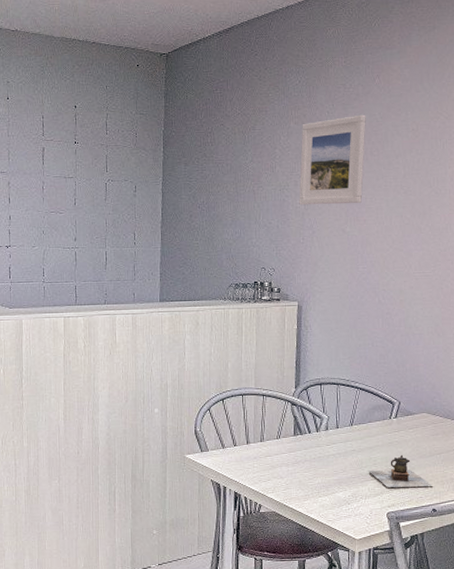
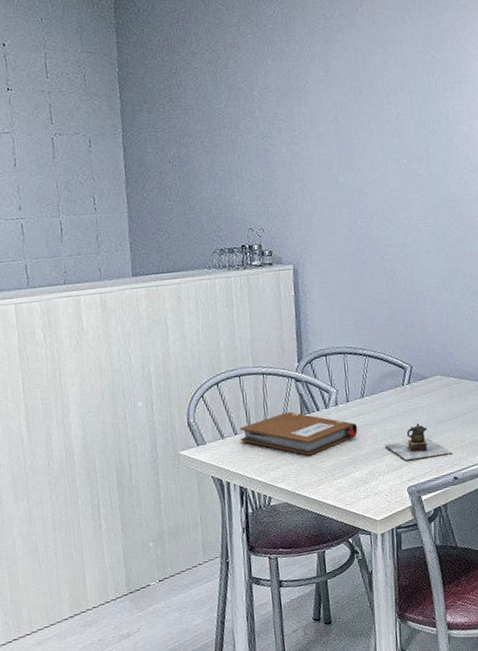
notebook: none [239,431,345,472] -> present [239,412,358,456]
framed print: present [299,114,366,206] -> none [281,49,354,155]

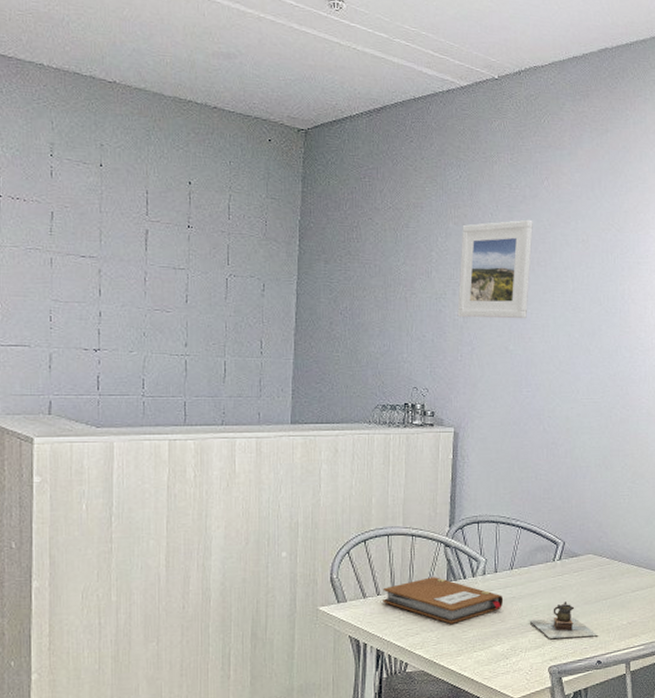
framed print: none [281,49,354,155] -> present [457,219,533,319]

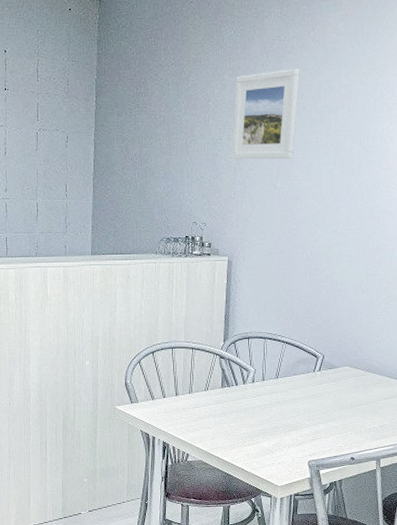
notebook: present [383,577,504,624] -> none [168,383,270,423]
teapot: present [529,602,598,638] -> none [292,407,352,437]

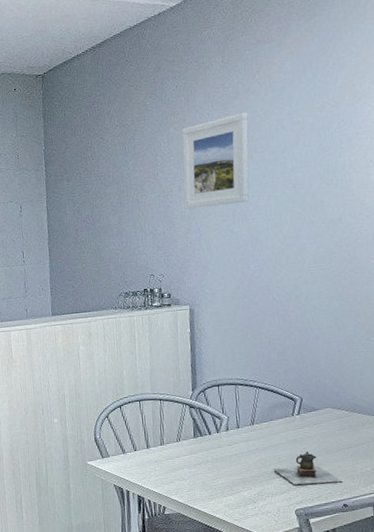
teapot: none [292,407,352,437] -> present [273,451,342,485]

